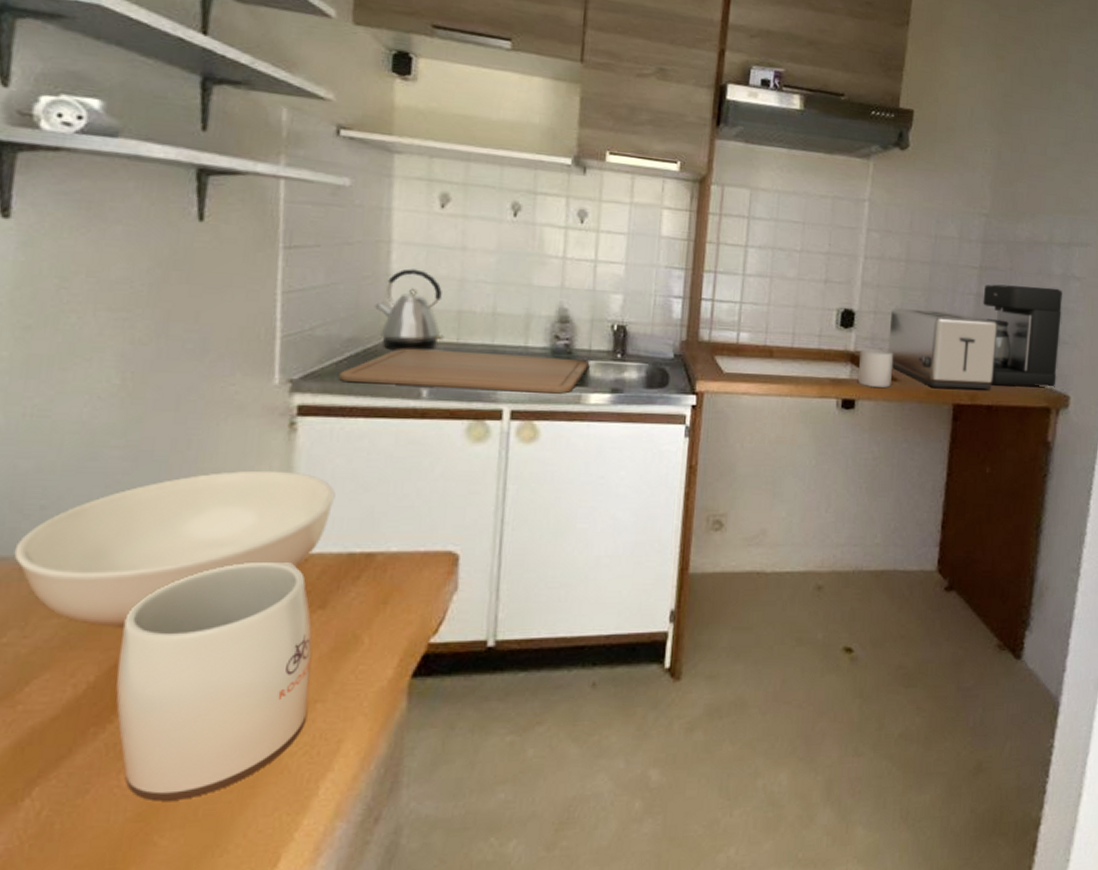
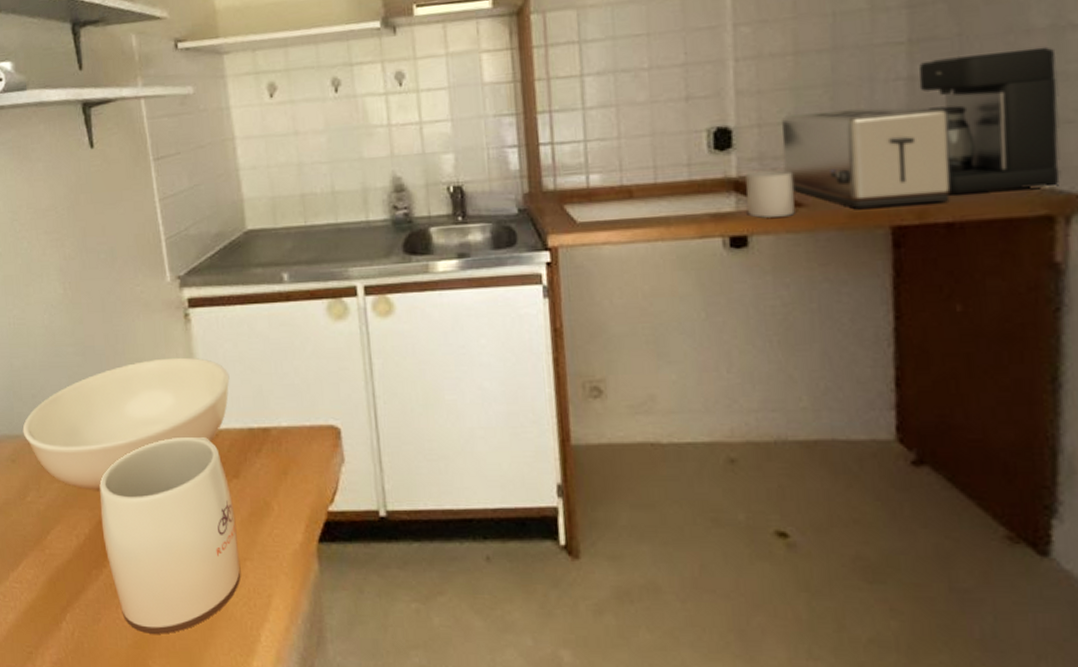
chopping board: present [339,348,590,394] -> none [214,227,432,274]
kettle: present [377,268,444,351] -> none [233,160,293,240]

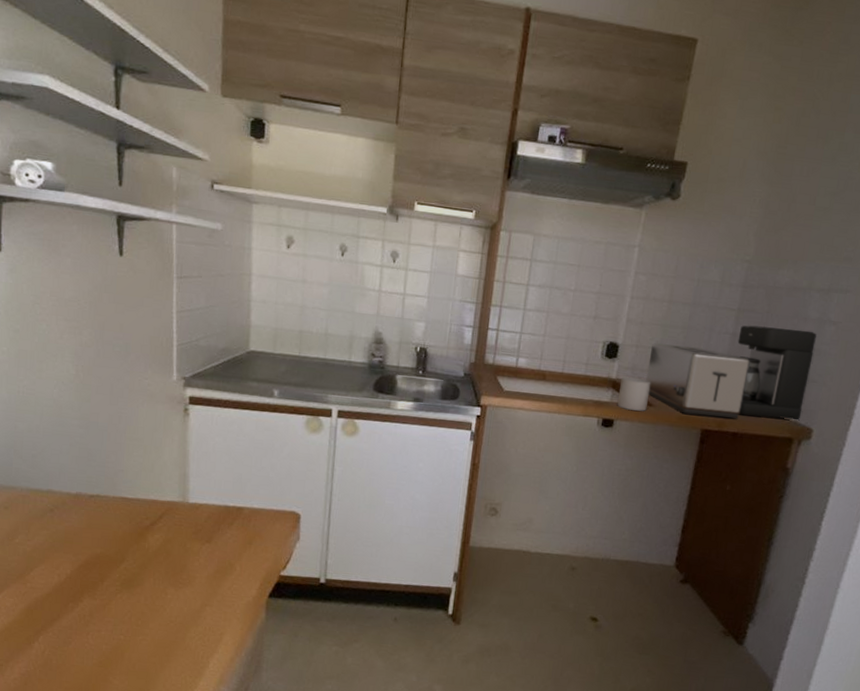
bowl: present [22,357,230,491] -> none [19,441,216,541]
mug: present [99,436,241,634] -> none [83,505,203,657]

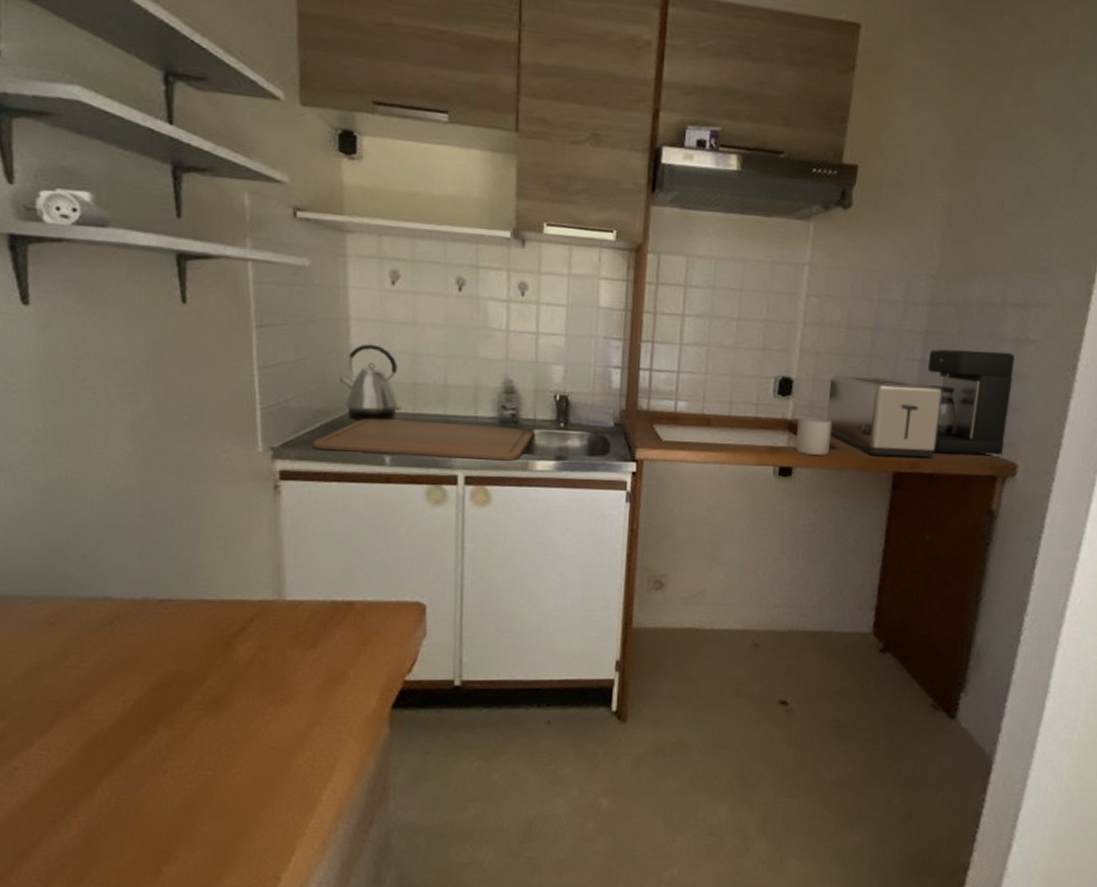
chopping board: none [217,358,398,400] -> present [313,418,535,461]
kettle: none [242,296,290,360] -> present [341,344,402,421]

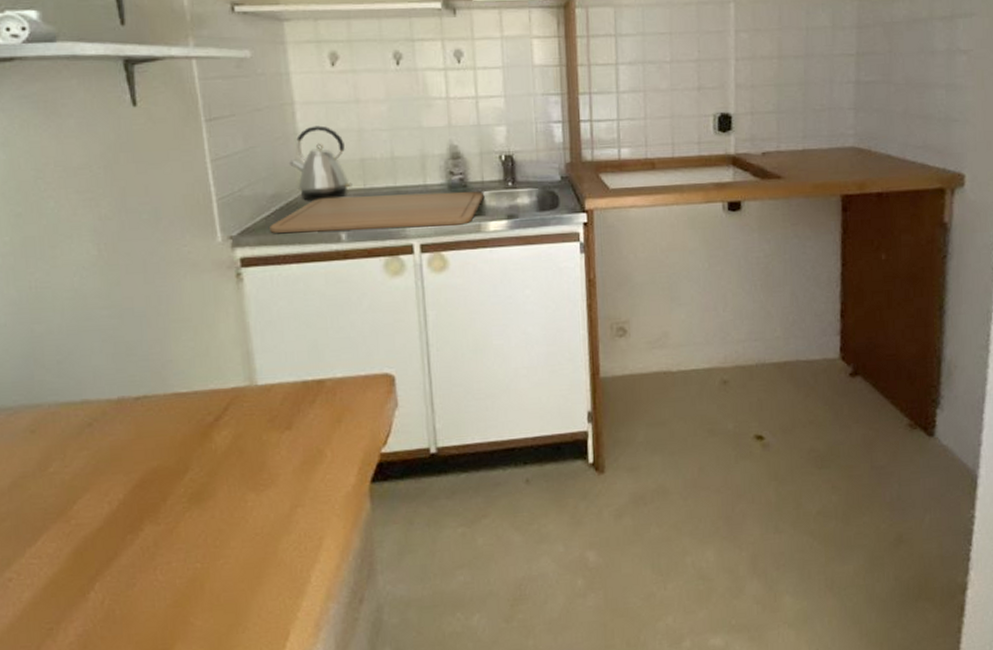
mug: present [795,416,833,456] -> none [740,149,776,188]
toaster: present [826,375,943,458] -> none [768,103,882,181]
coffee maker: present [927,349,1015,455] -> none [863,65,949,172]

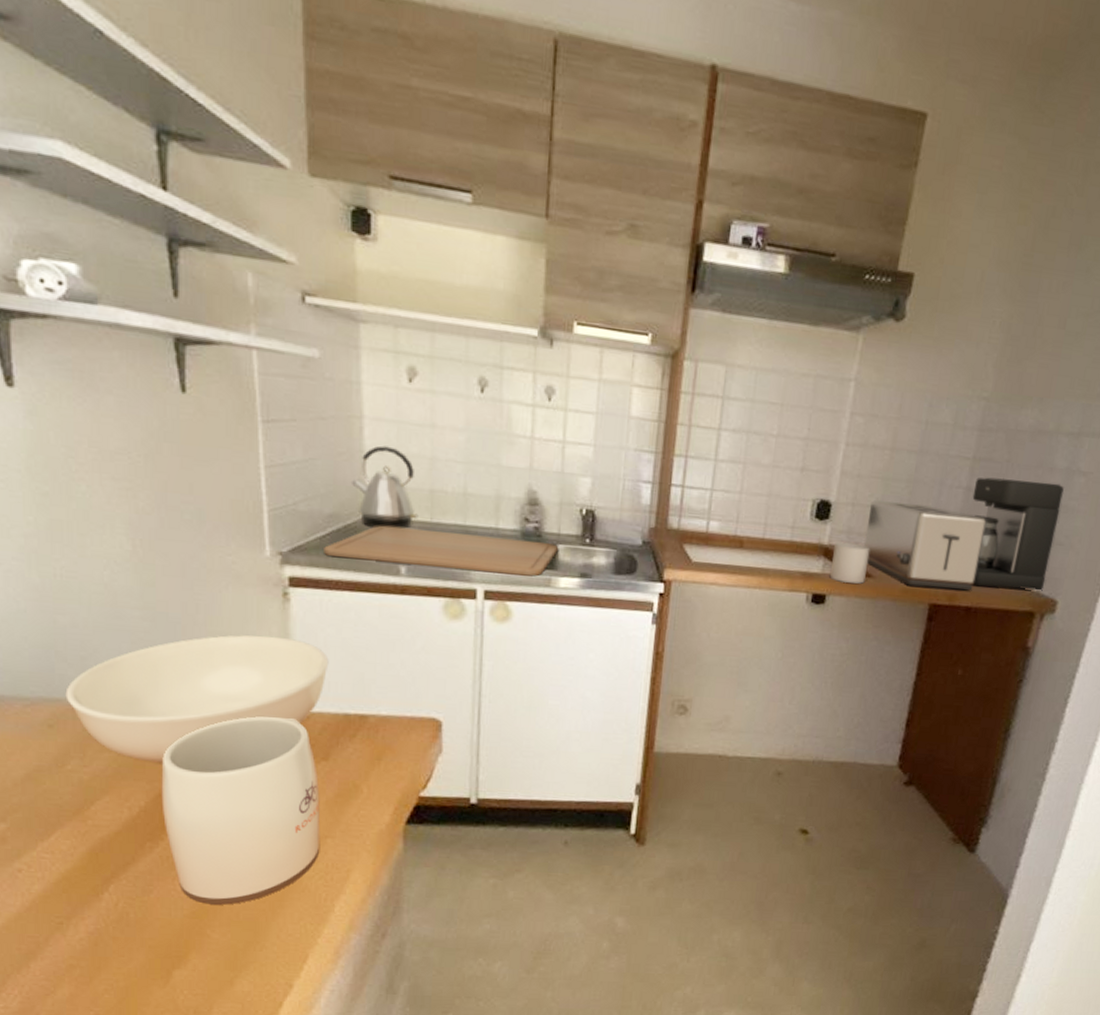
bowl: none [45,315,284,455] -> present [65,634,329,764]
mug: none [136,392,292,591] -> present [161,716,321,905]
mug: none [740,149,776,188] -> present [829,542,871,584]
toaster: none [768,103,882,181] -> present [864,500,987,591]
coffee maker: none [863,65,949,172] -> present [972,477,1064,591]

